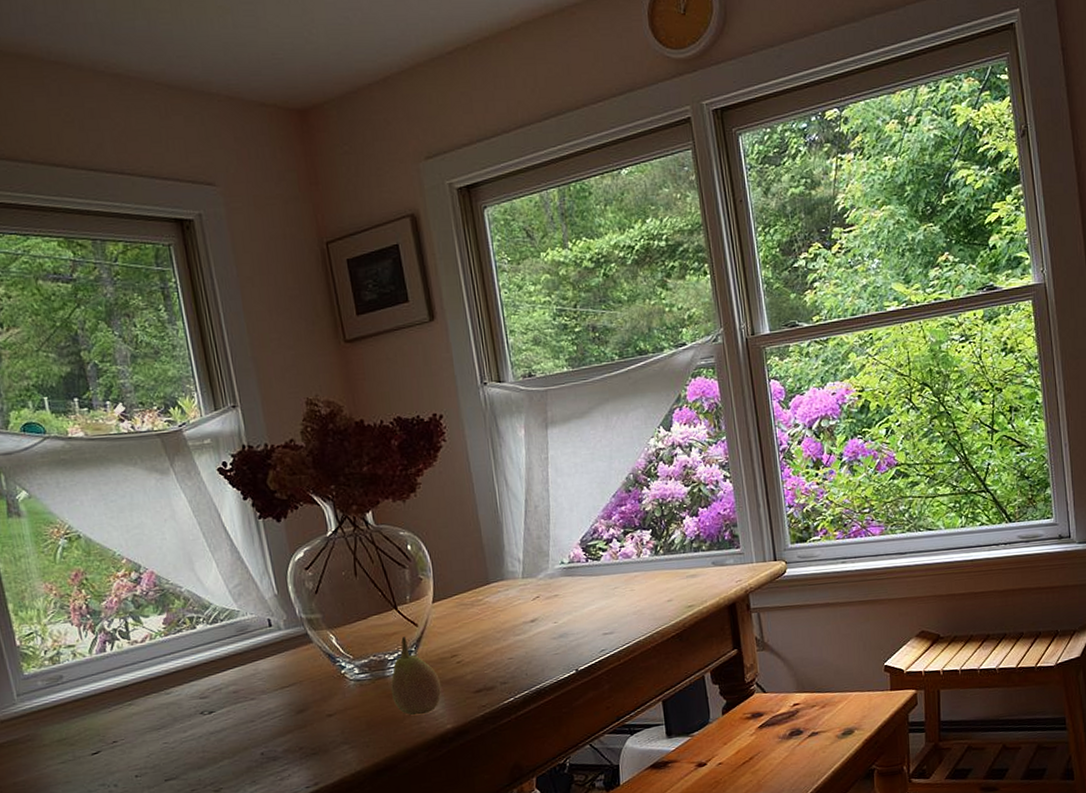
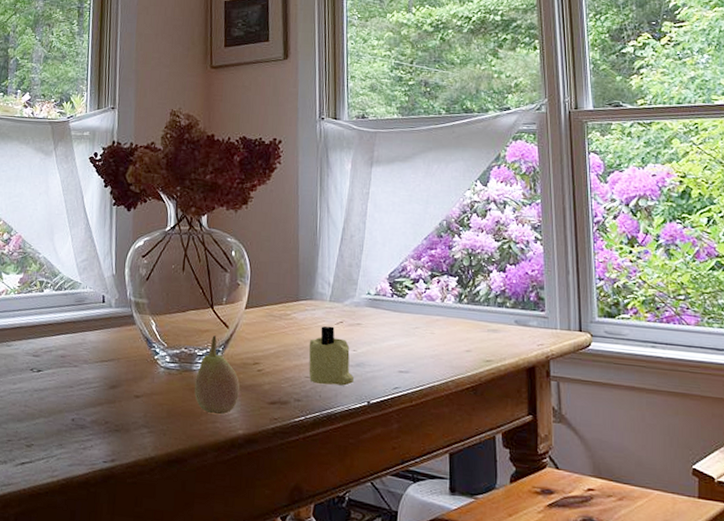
candle: none [506,603,560,663] -> present [308,325,355,386]

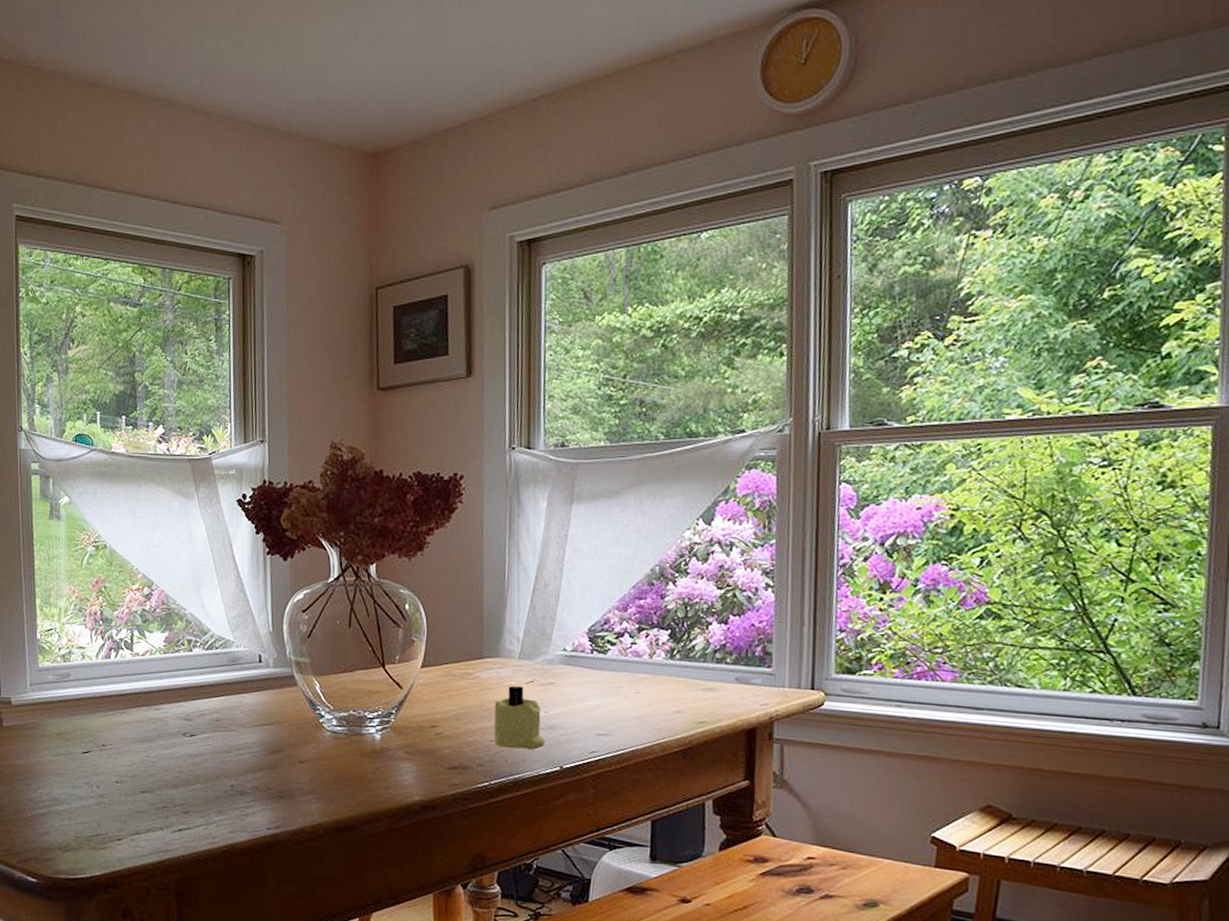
fruit: present [194,335,240,415] -> none [364,697,416,781]

